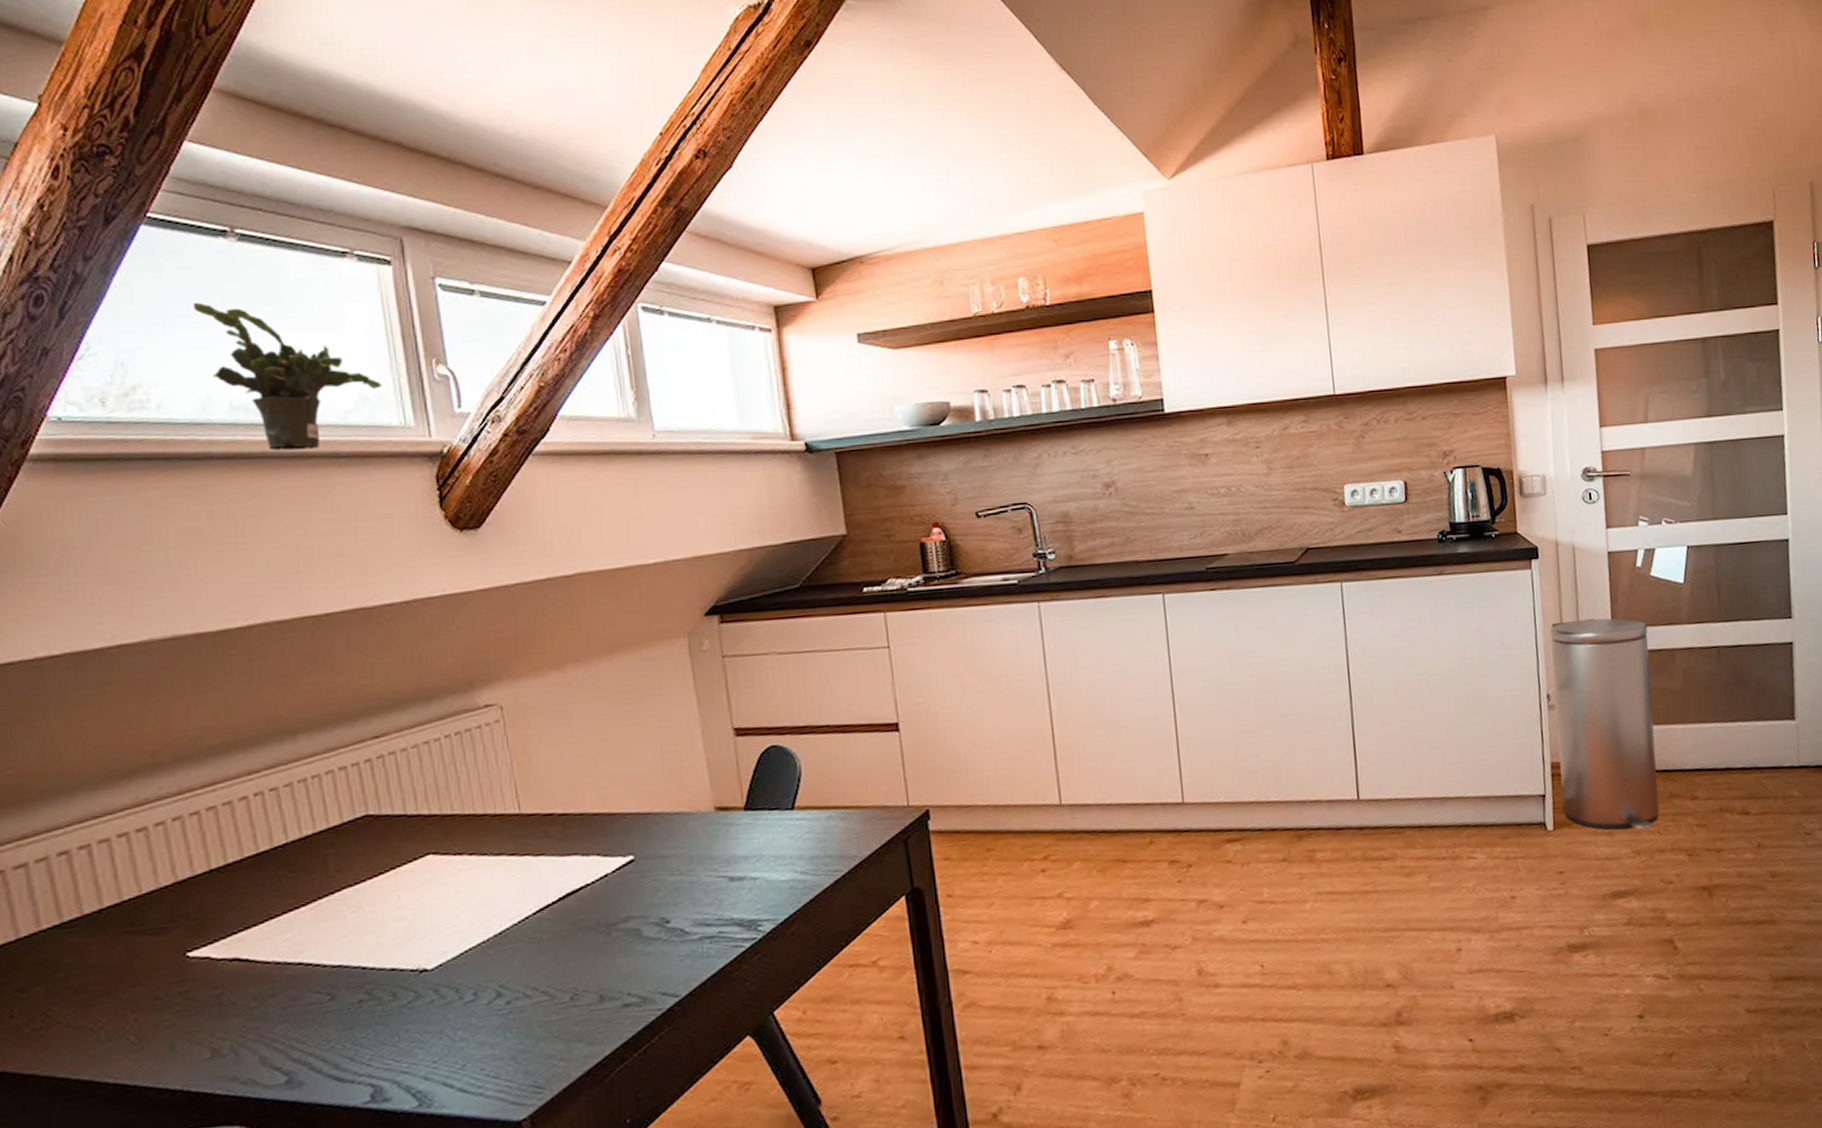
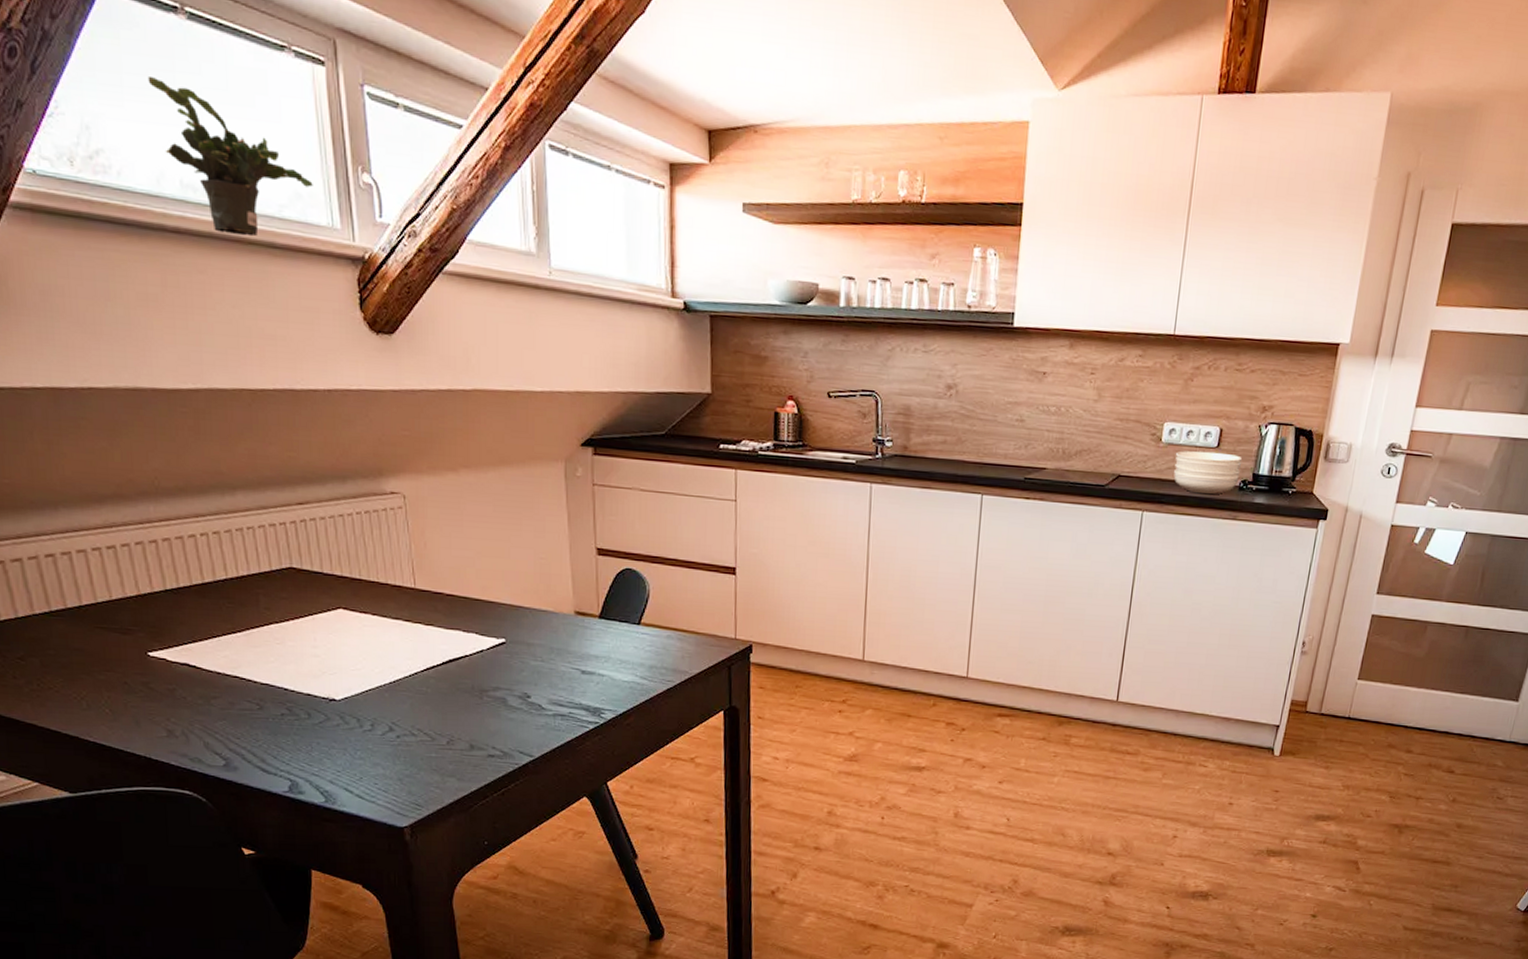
bowl: none [1362,506,1436,555] -> present [1173,451,1242,495]
pedal bin: present [1549,618,1660,830] -> none [1292,580,1409,770]

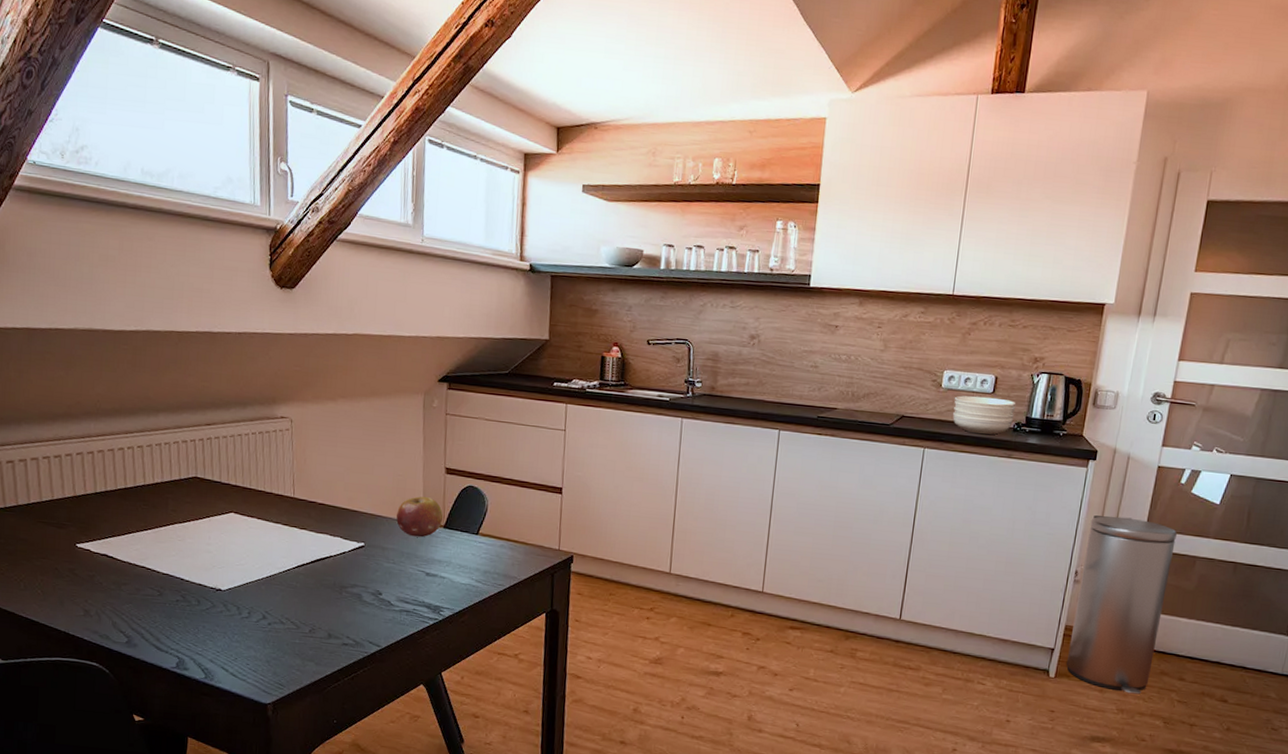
potted plant: present [147,75,313,237] -> none [126,90,242,212]
fruit: none [542,582,598,630] -> present [396,496,444,538]
pedal bin: none [1292,580,1409,770] -> present [1066,515,1177,695]

